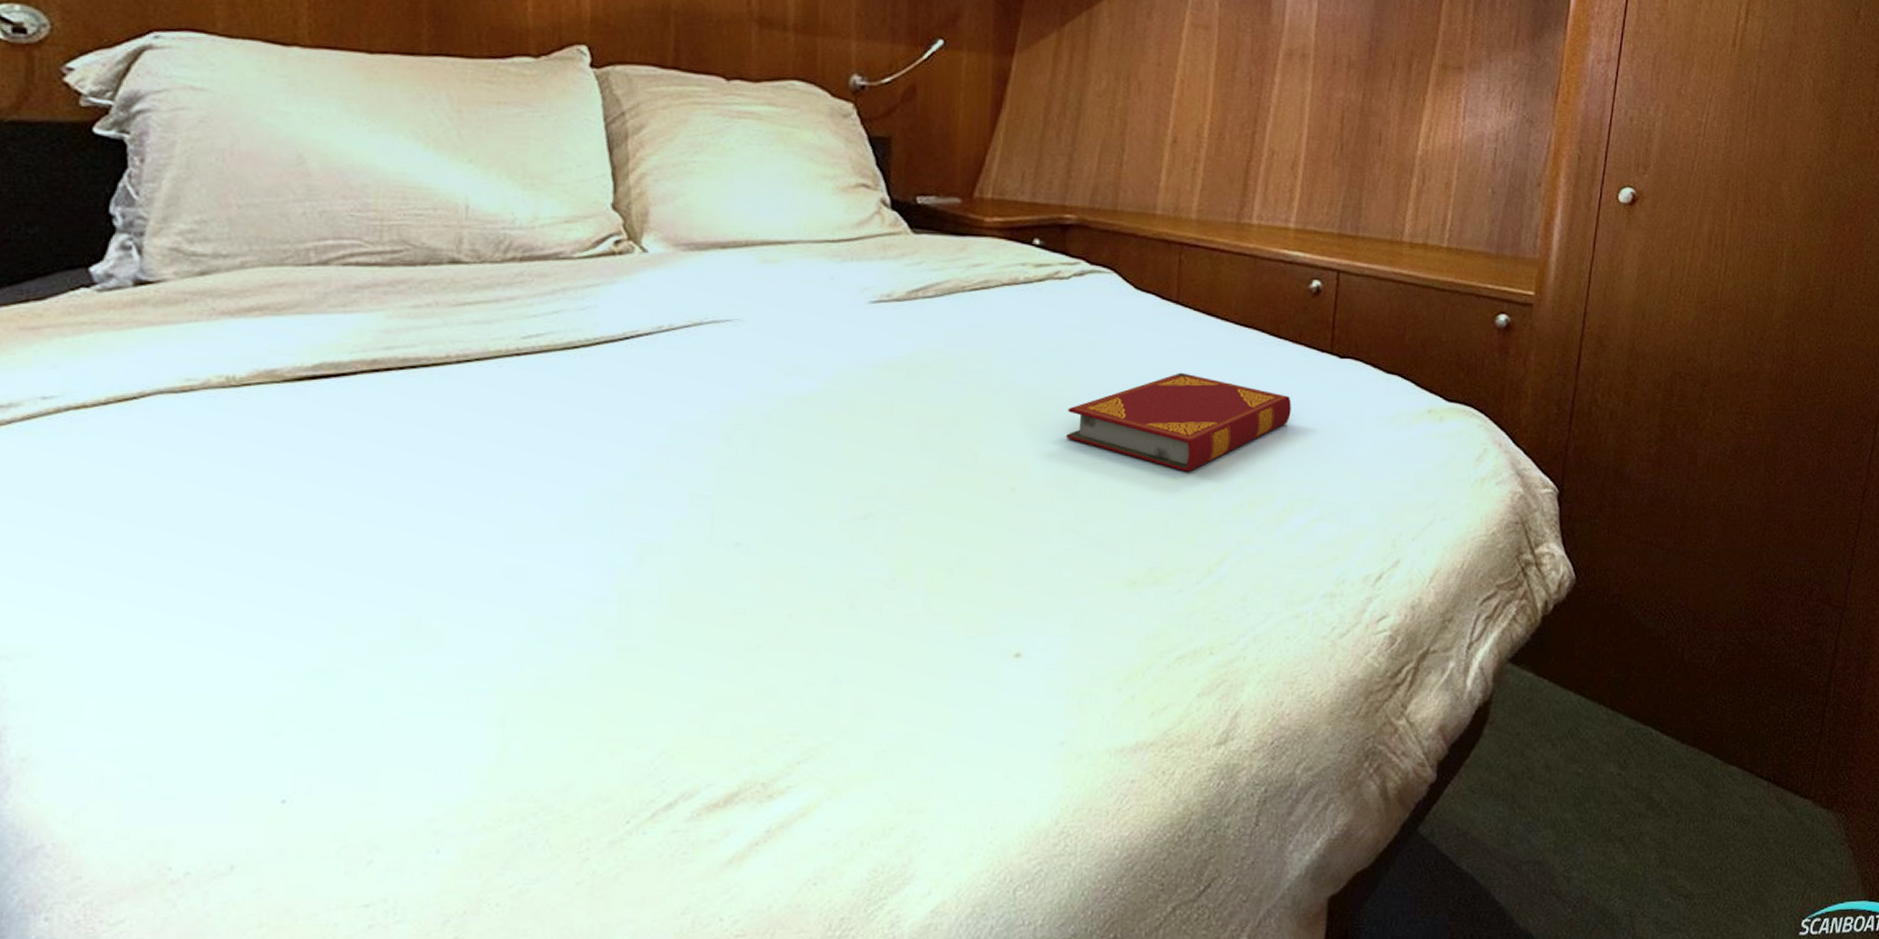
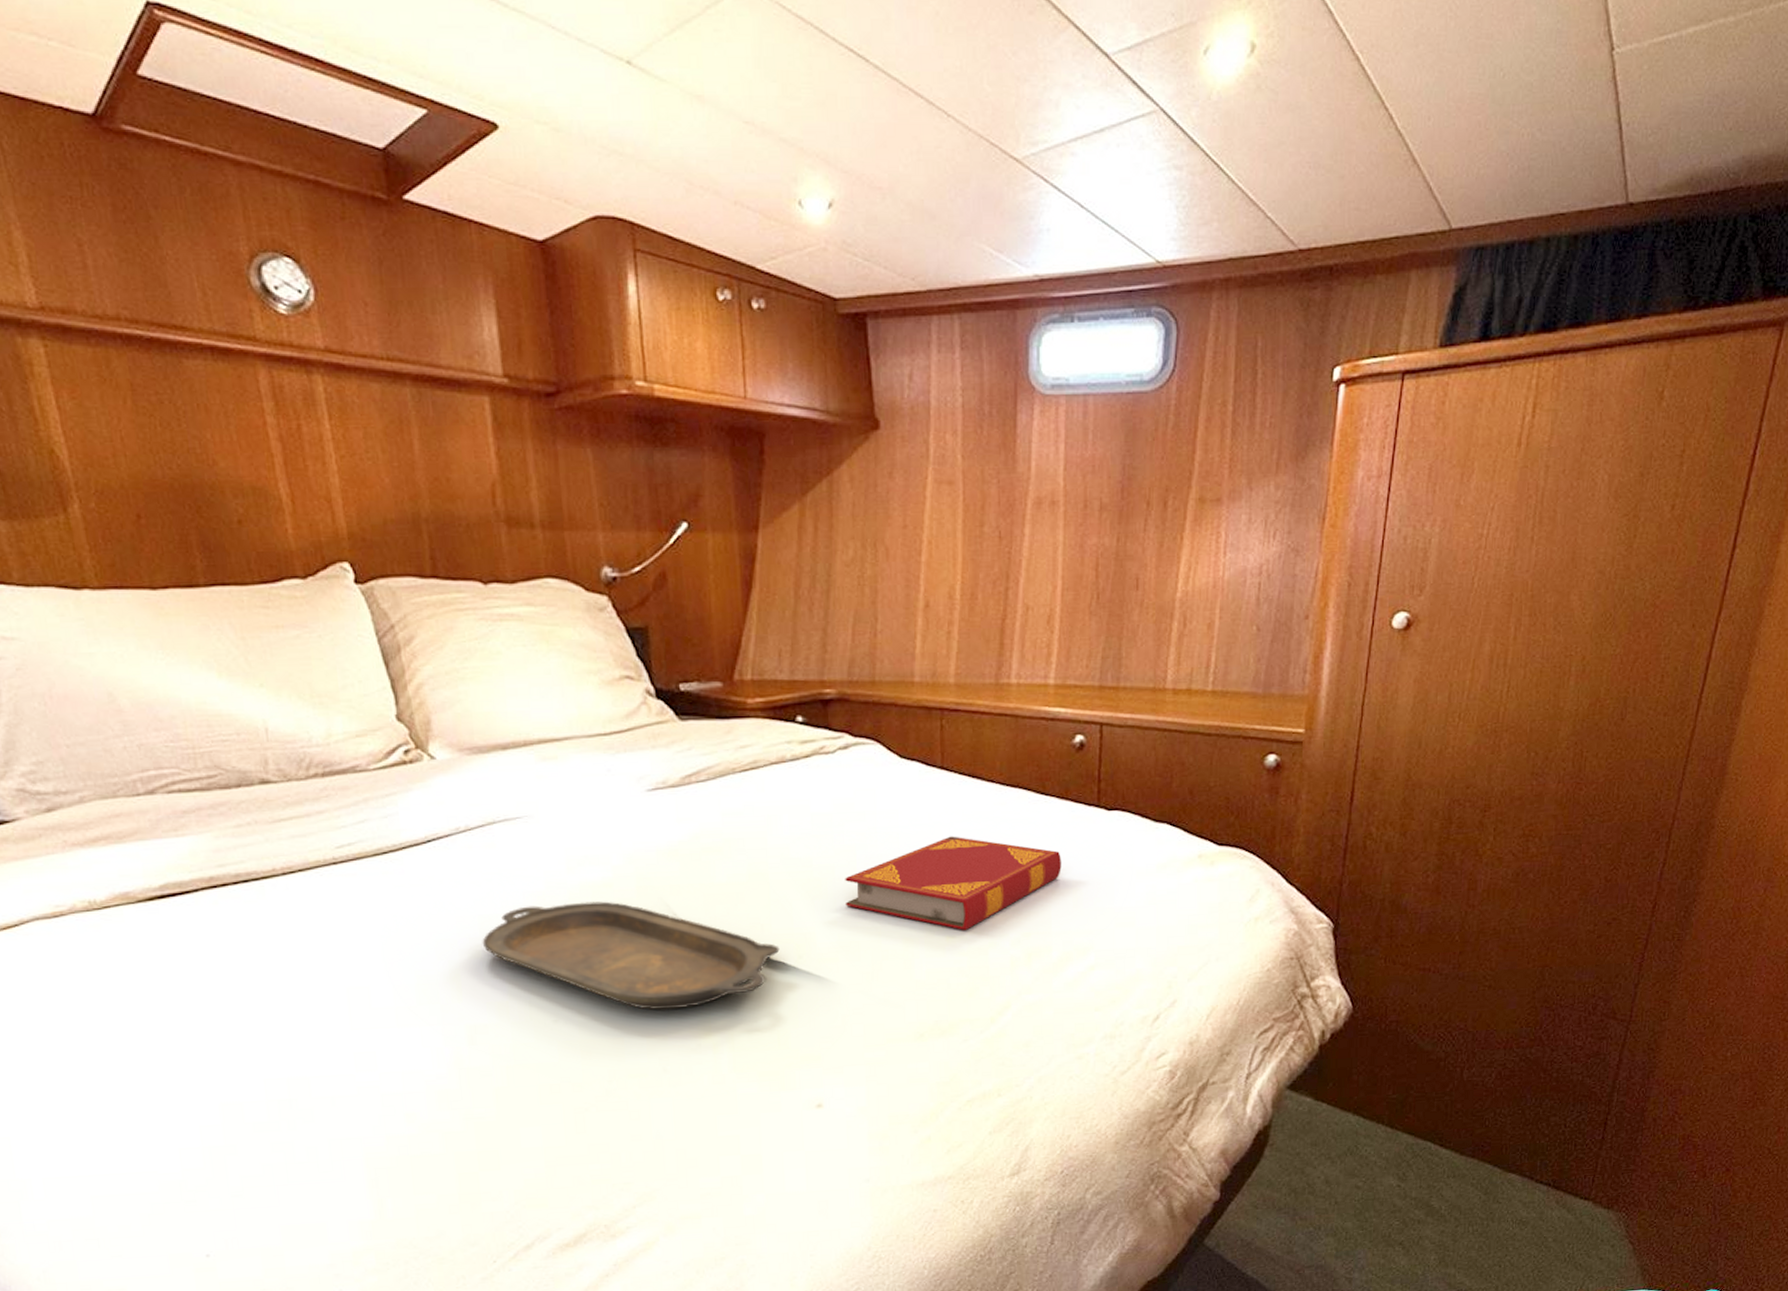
serving tray: none [668,415,992,539] -> present [482,901,780,1010]

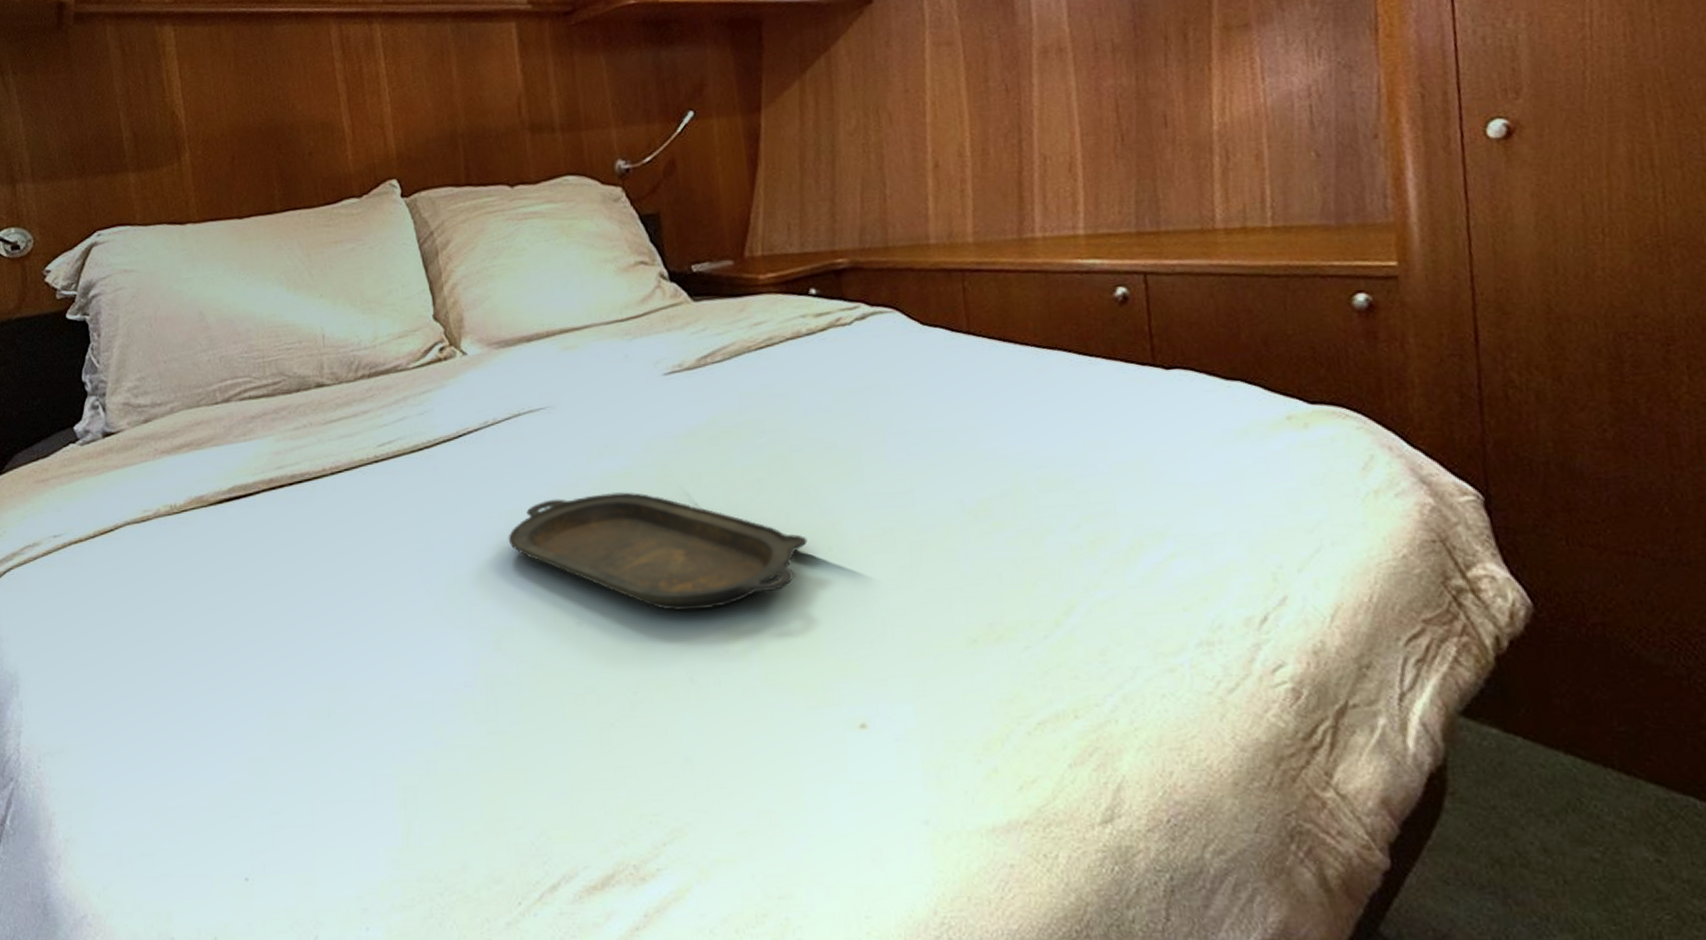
hardback book: present [845,836,1061,930] -> none [872,407,1119,515]

